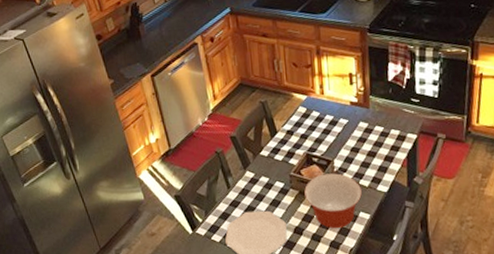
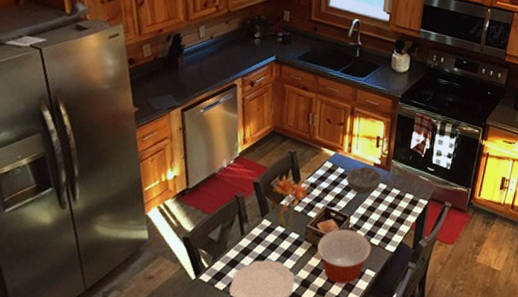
flower: none [248,126,292,180] -> present [269,175,311,231]
bowl: none [323,106,362,136] -> present [346,166,382,195]

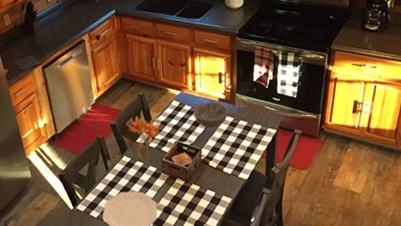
mixing bowl: present [317,229,371,284] -> none [174,161,225,210]

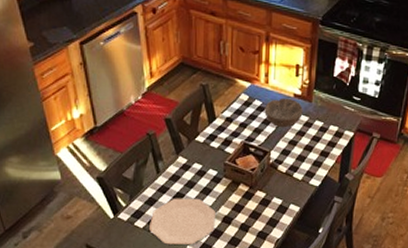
flower: present [126,116,164,165] -> none [183,110,228,168]

